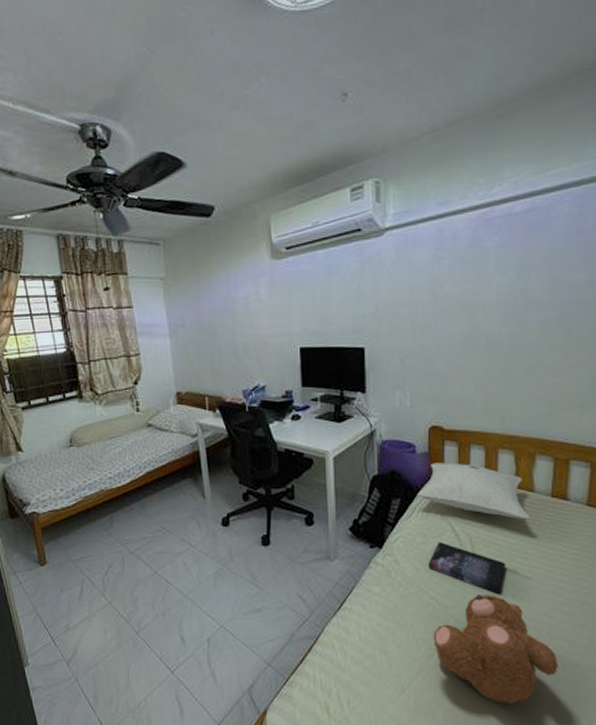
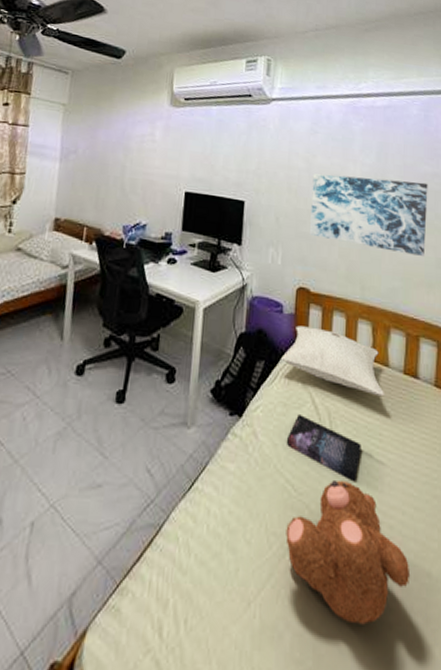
wall art: none [439,294,582,378] -> present [310,174,428,257]

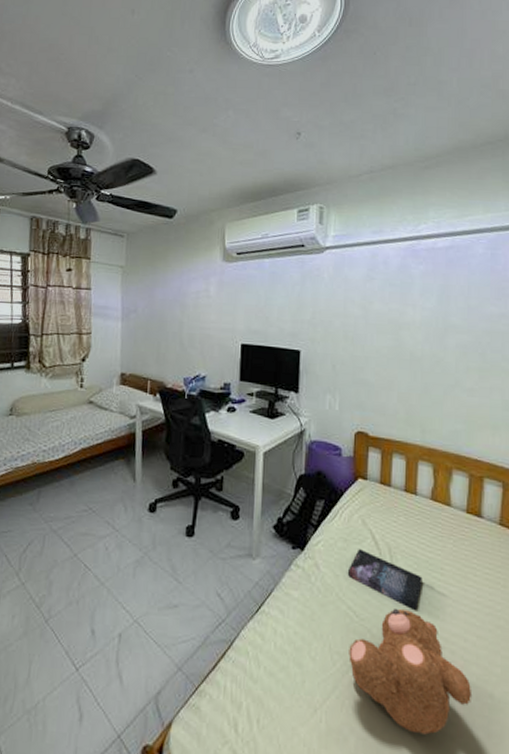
cushion: present [281,325,385,397] -> none [341,467,447,534]
wall art: present [310,174,428,257] -> none [368,320,494,400]

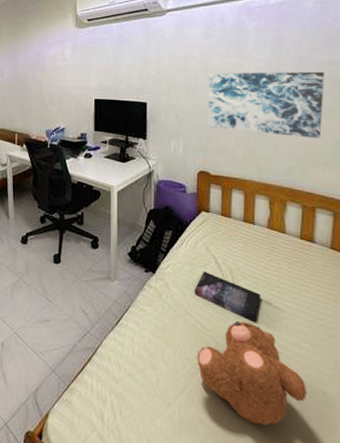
wall art: none [368,320,494,400] -> present [208,71,324,139]

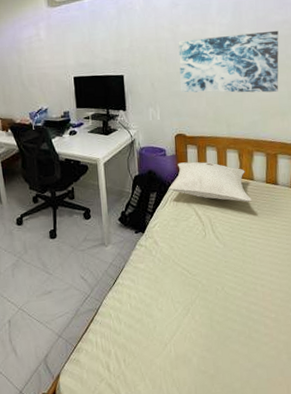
cushion: none [187,202,283,258] -> present [169,161,252,202]
book: present [194,271,261,323] -> none [179,224,237,262]
teddy bear: present [197,321,308,426] -> none [186,261,279,346]

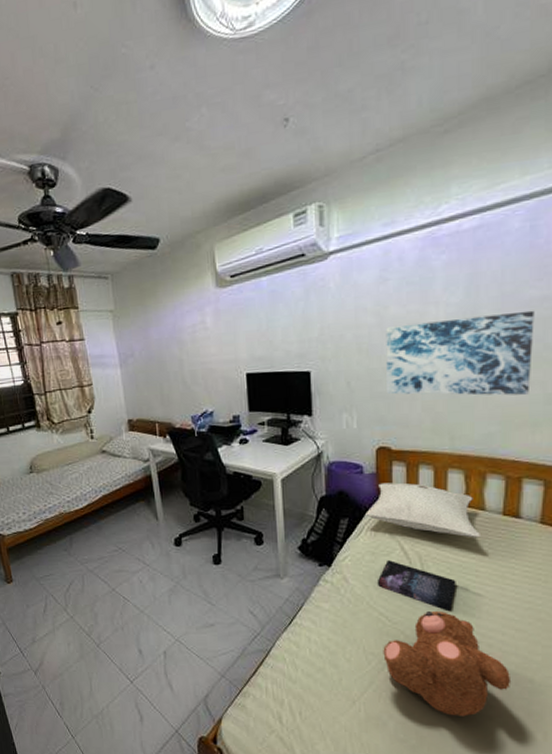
book: none [179,224,237,262] -> present [377,560,456,612]
teddy bear: none [186,261,279,346] -> present [383,610,512,717]

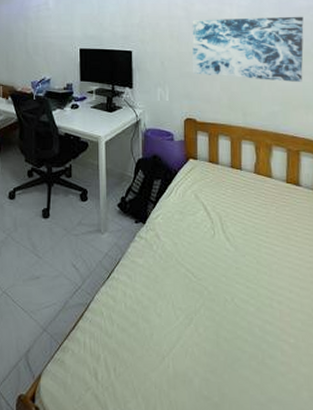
cushion: present [365,482,482,538] -> none [175,150,270,202]
book: present [377,560,456,612] -> none [184,220,251,270]
teddy bear: present [383,610,512,717] -> none [189,268,299,373]

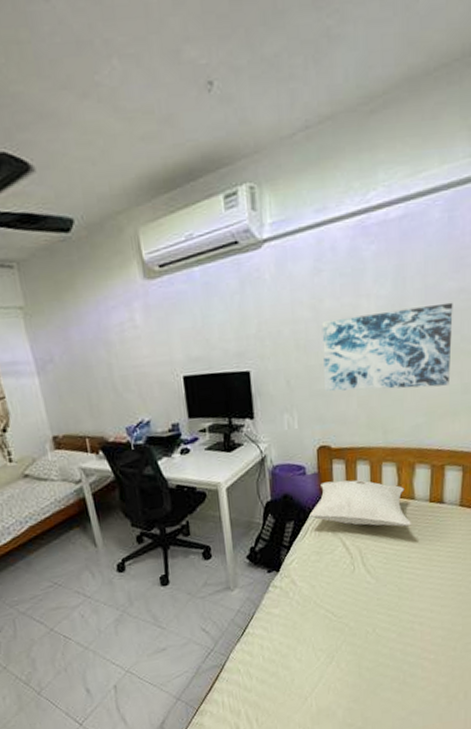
cushion: none [175,150,270,202] -> present [309,479,412,527]

